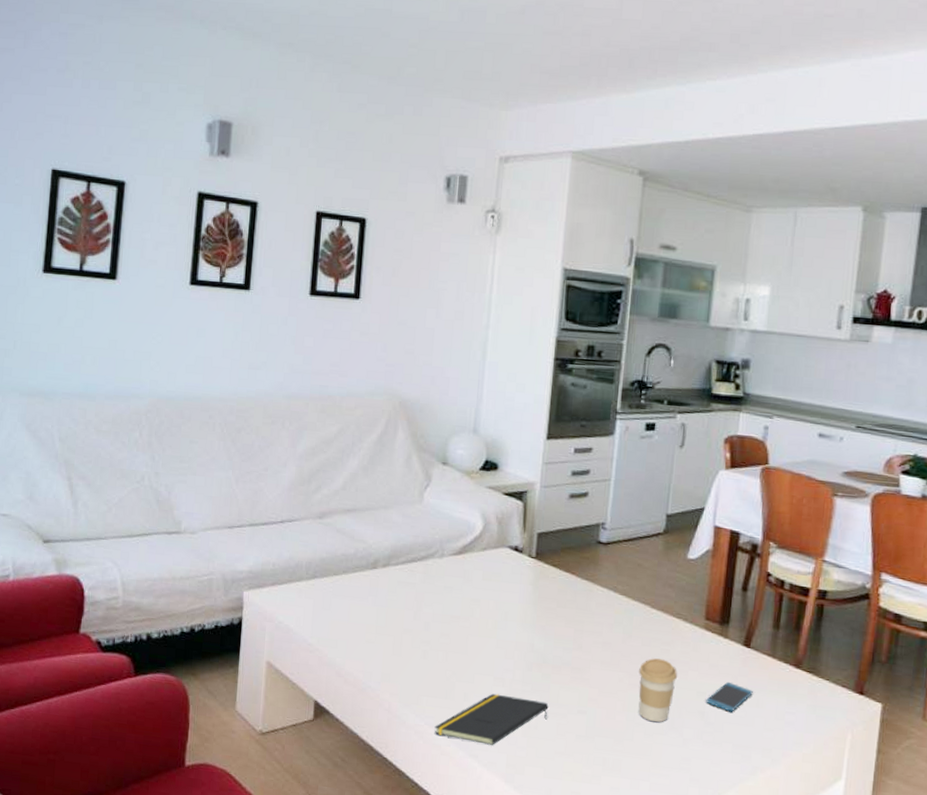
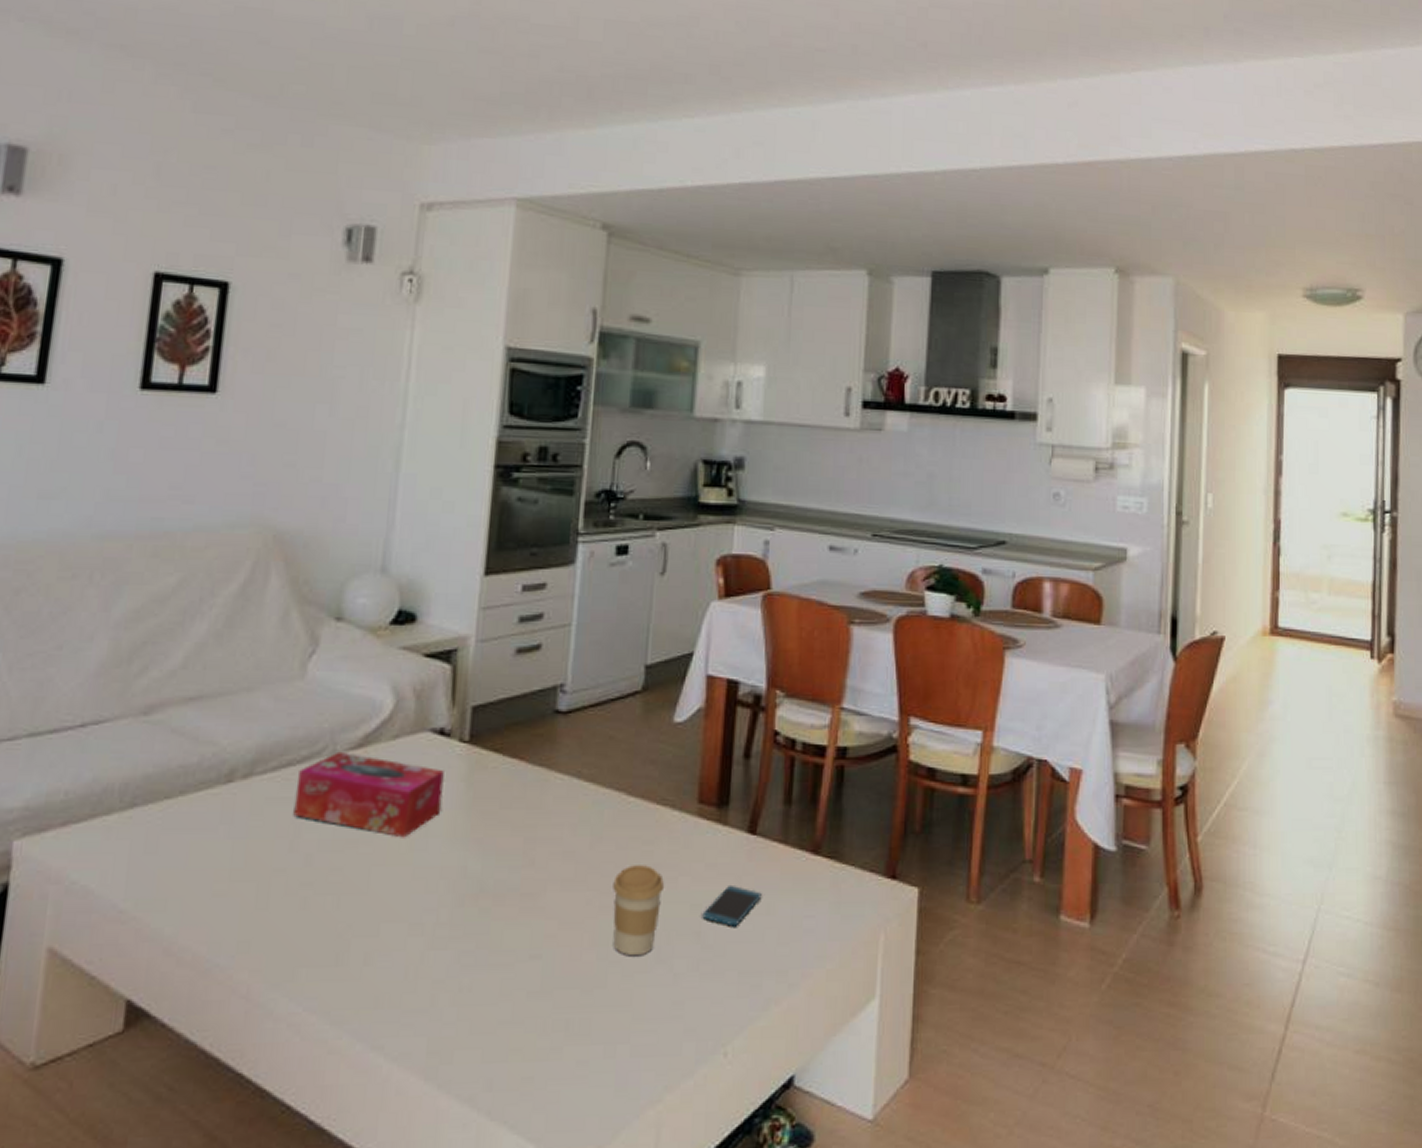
tissue box: none [416,555,518,619] -> present [293,751,444,838]
notepad: present [434,693,549,745] -> none [317,947,488,1027]

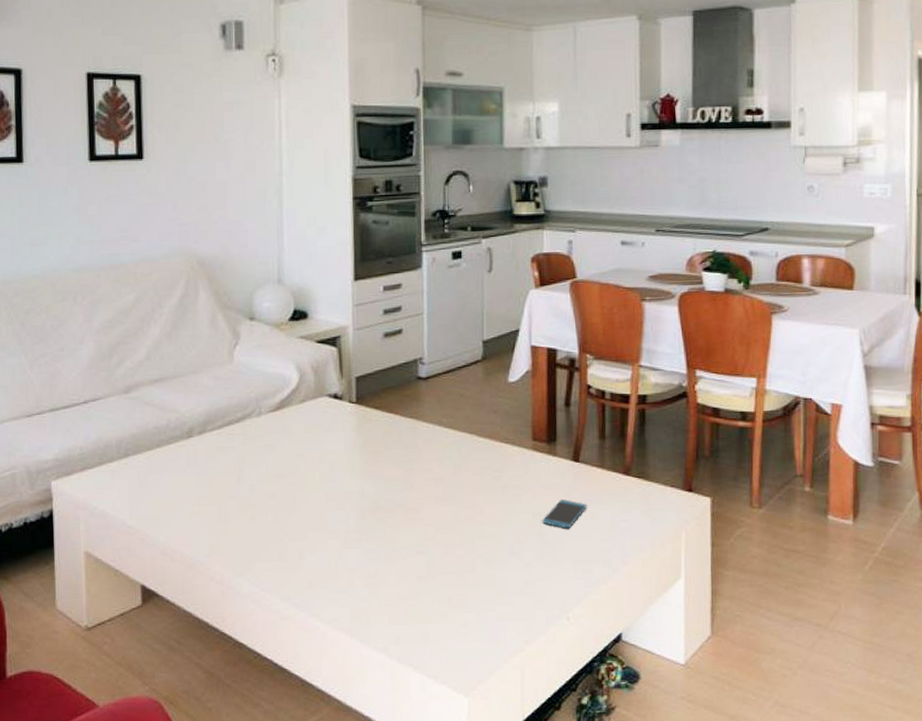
tissue box: present [293,751,444,838] -> none [236,413,341,472]
coffee cup: present [613,865,665,957] -> none [473,486,512,551]

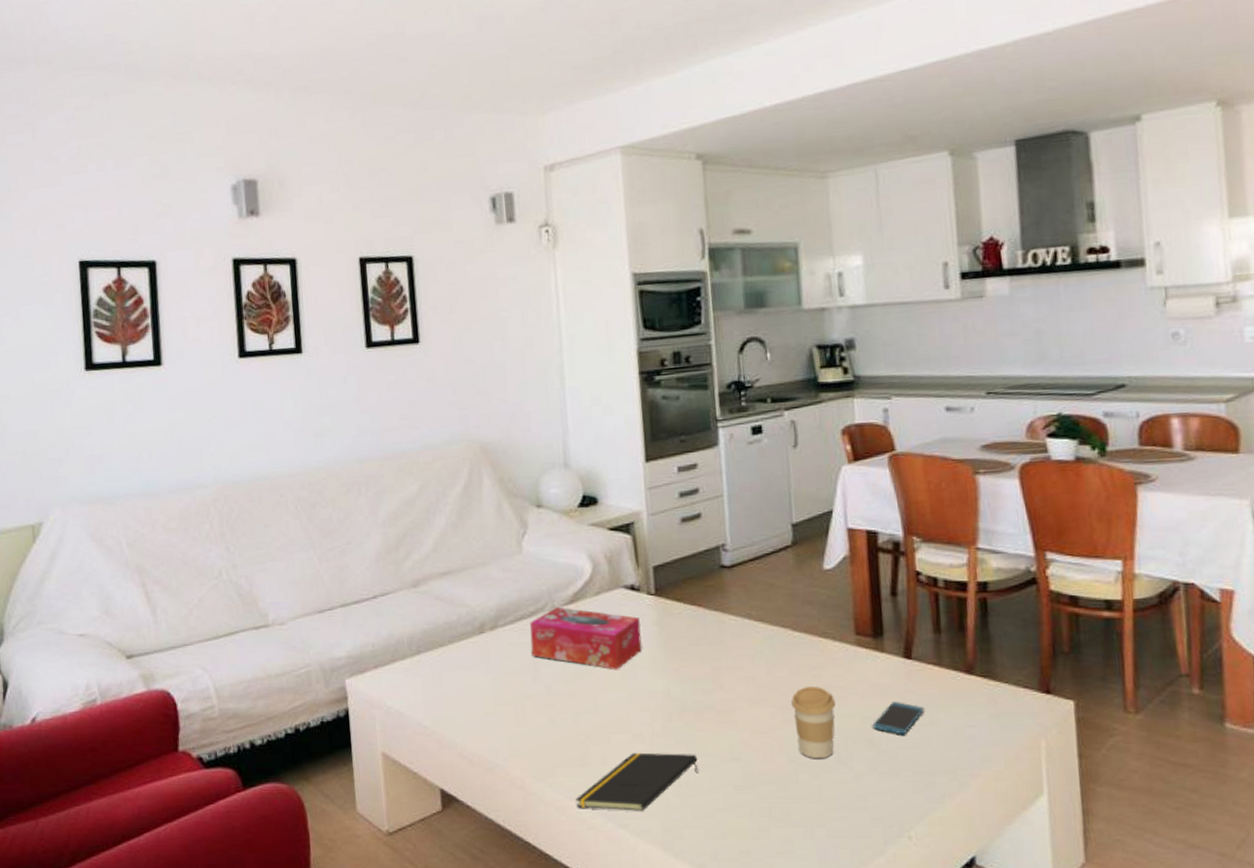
tissue box: none [236,413,341,472] -> present [530,606,642,670]
notepad: none [271,547,387,601] -> present [575,752,698,811]
coffee cup: none [473,486,512,551] -> present [791,686,836,759]

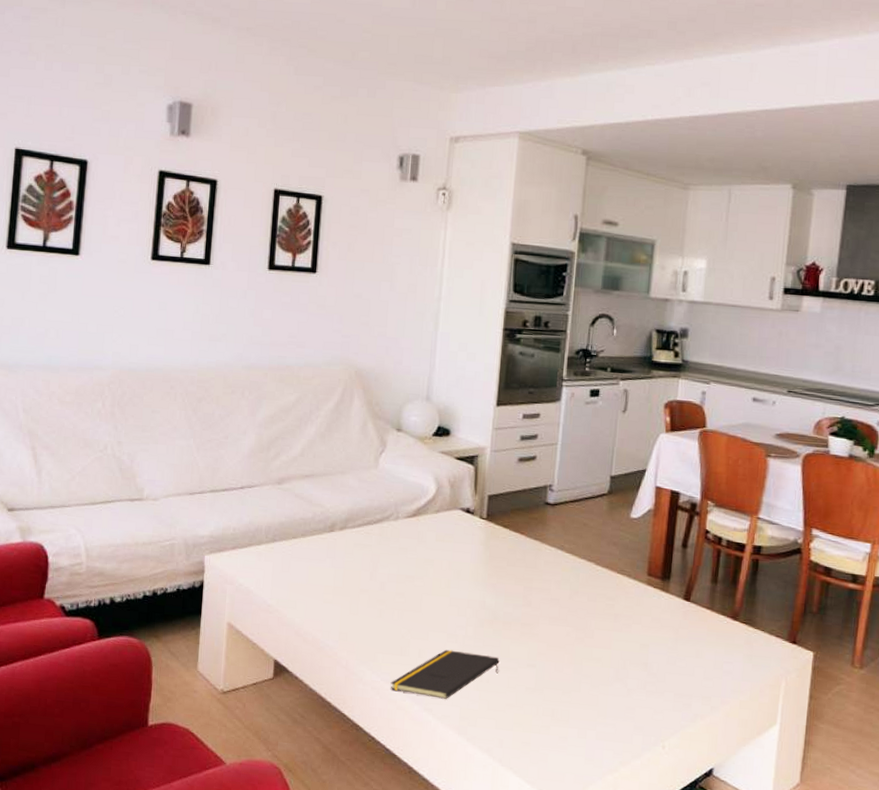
tissue box: present [530,606,642,670] -> none [372,518,470,579]
coffee cup: present [791,686,836,759] -> none [585,613,622,674]
smartphone: present [872,701,924,735] -> none [649,634,693,663]

